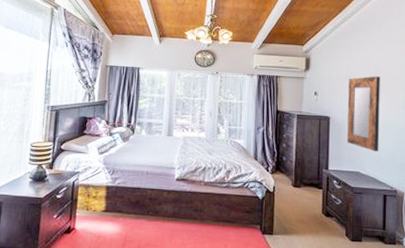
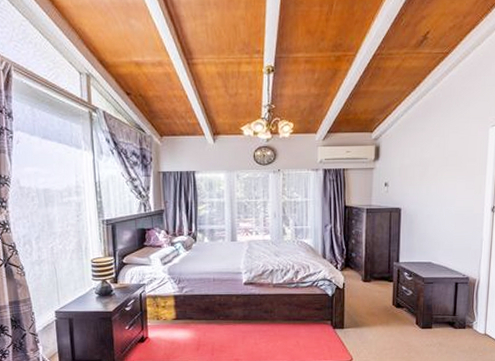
home mirror: present [347,76,380,152] -> none [419,160,456,240]

